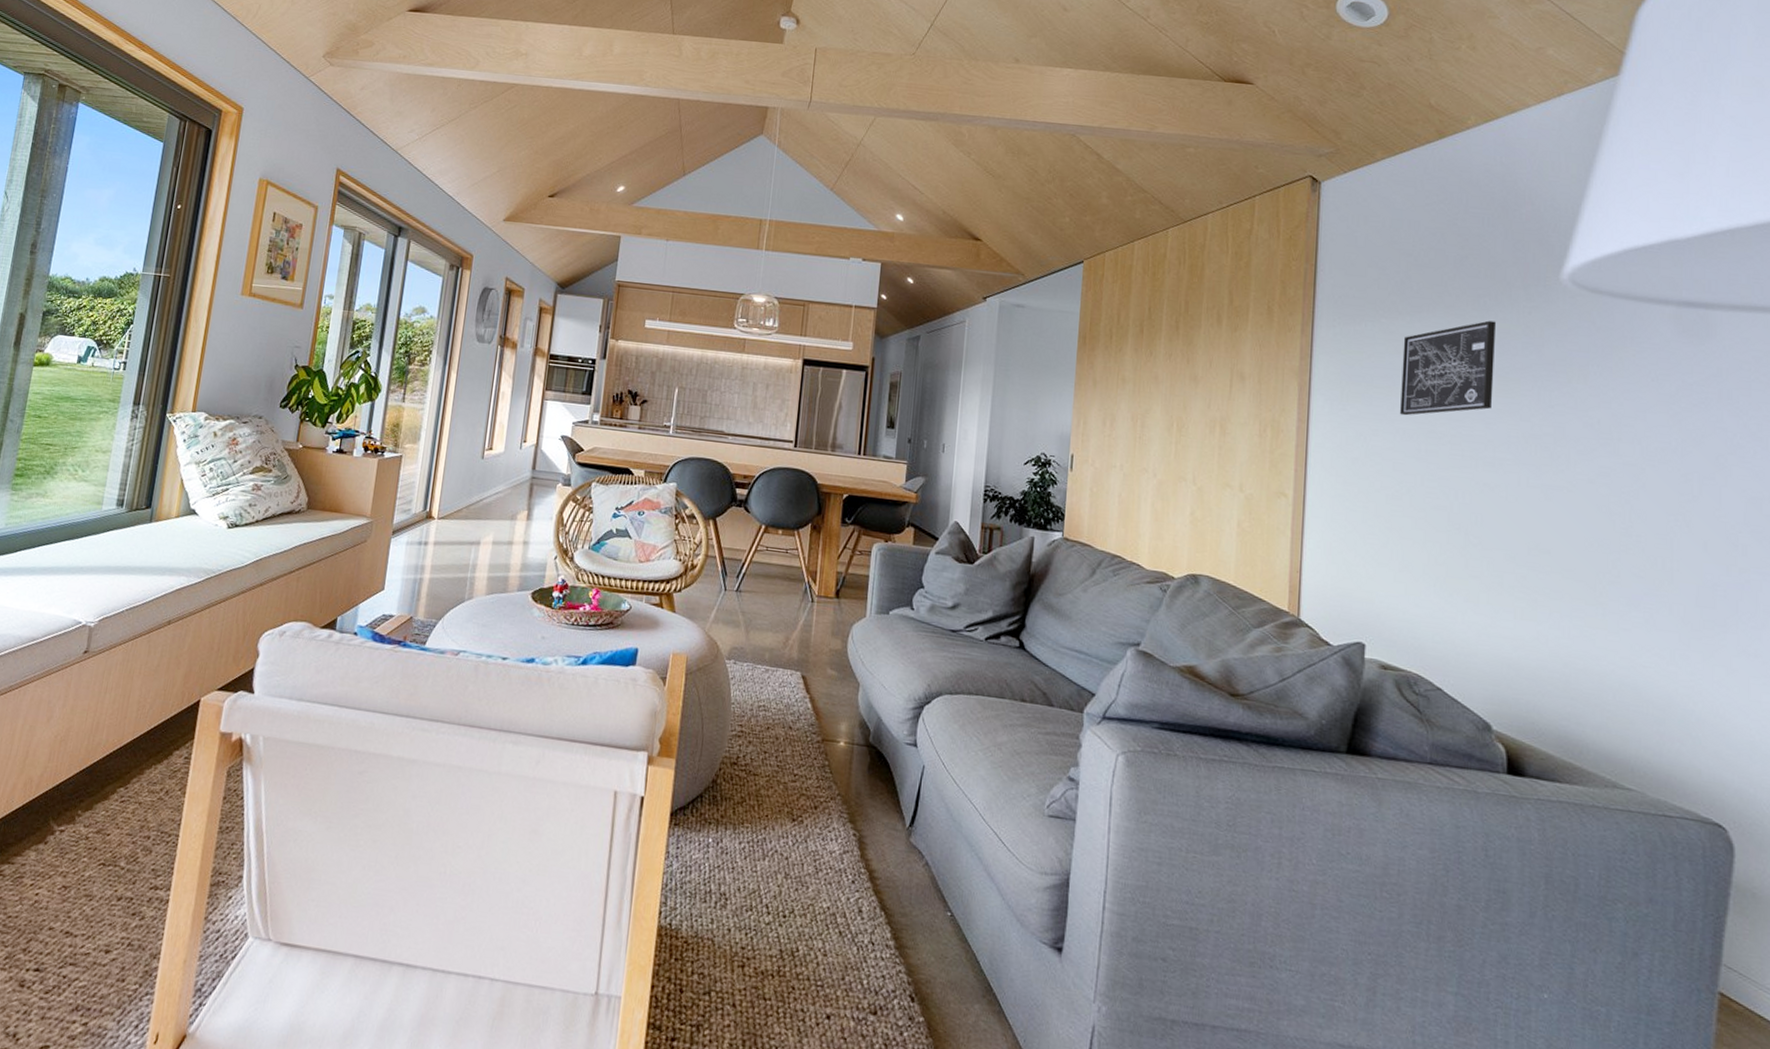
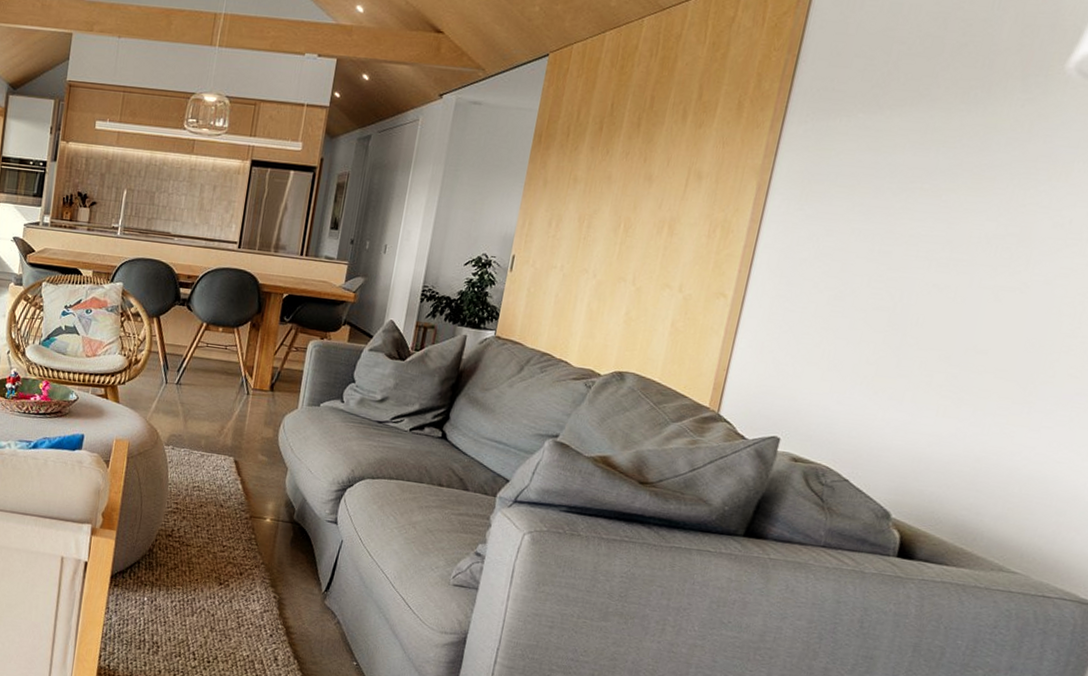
wall art: present [1400,320,1497,416] -> none [859,114,984,216]

